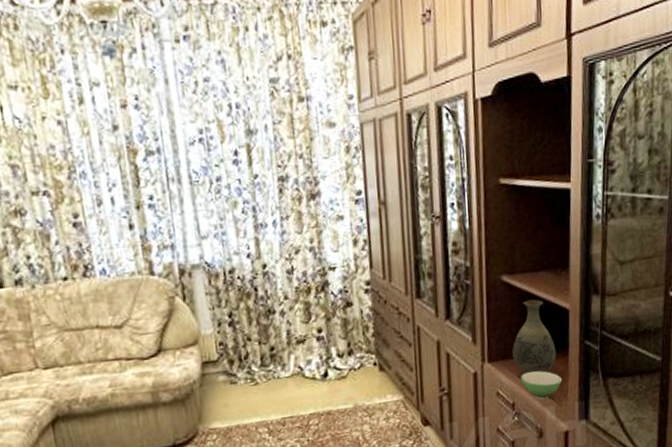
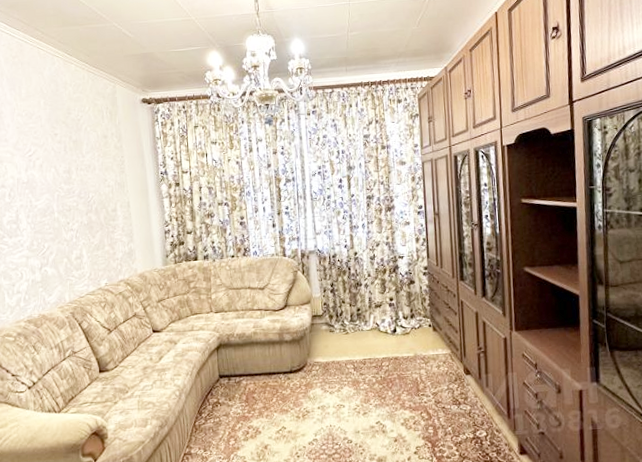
vase: present [512,299,557,375] -> none [534,286,570,343]
bowl: present [520,370,563,401] -> none [541,340,576,364]

